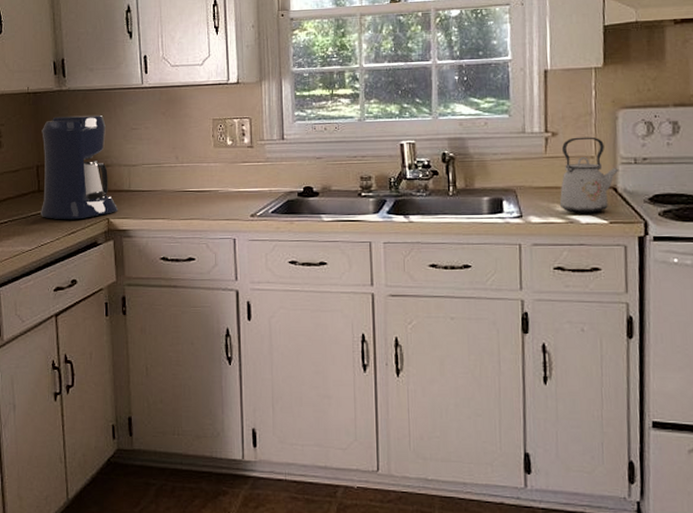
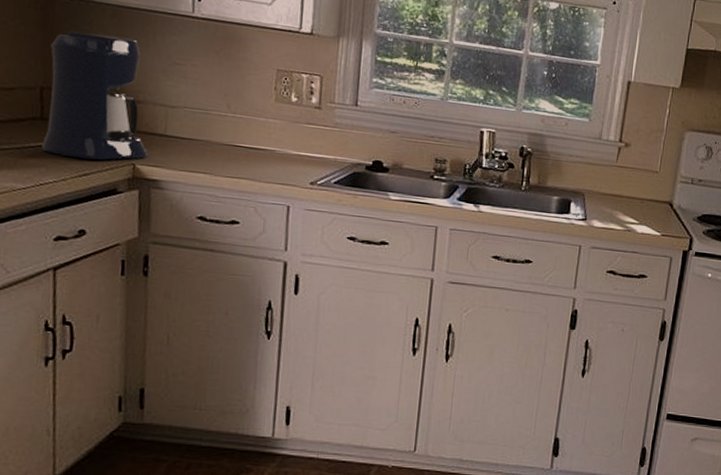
kettle: present [559,136,619,213] -> none [621,151,678,225]

